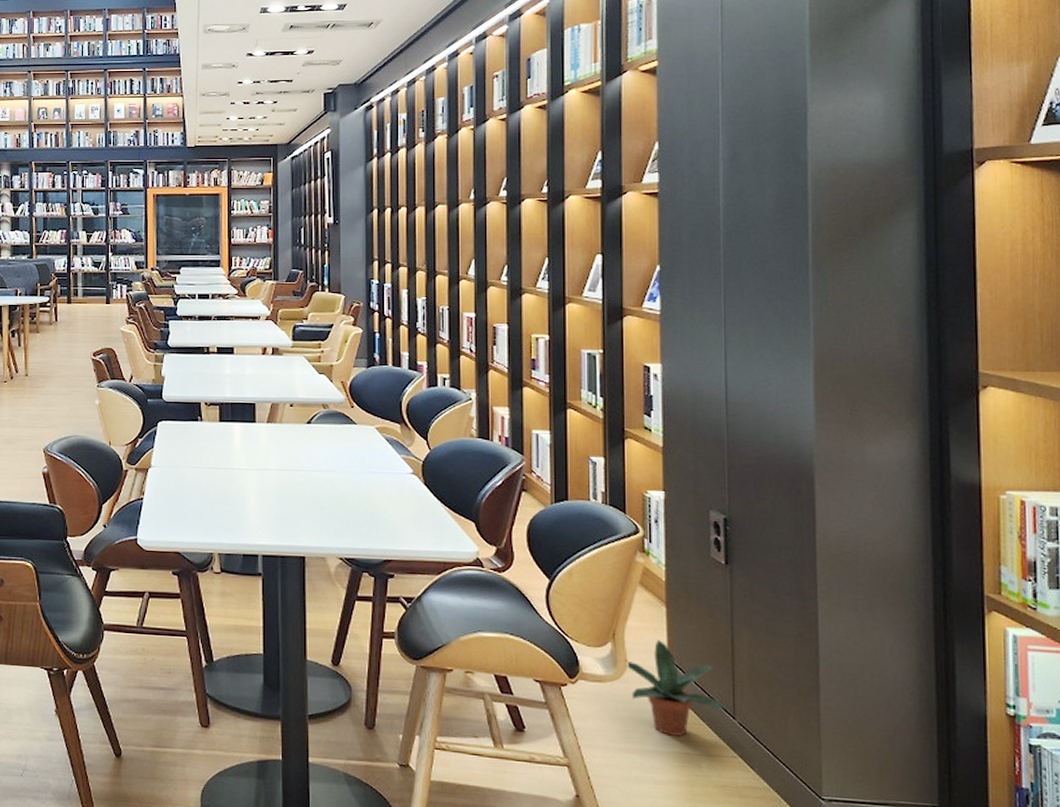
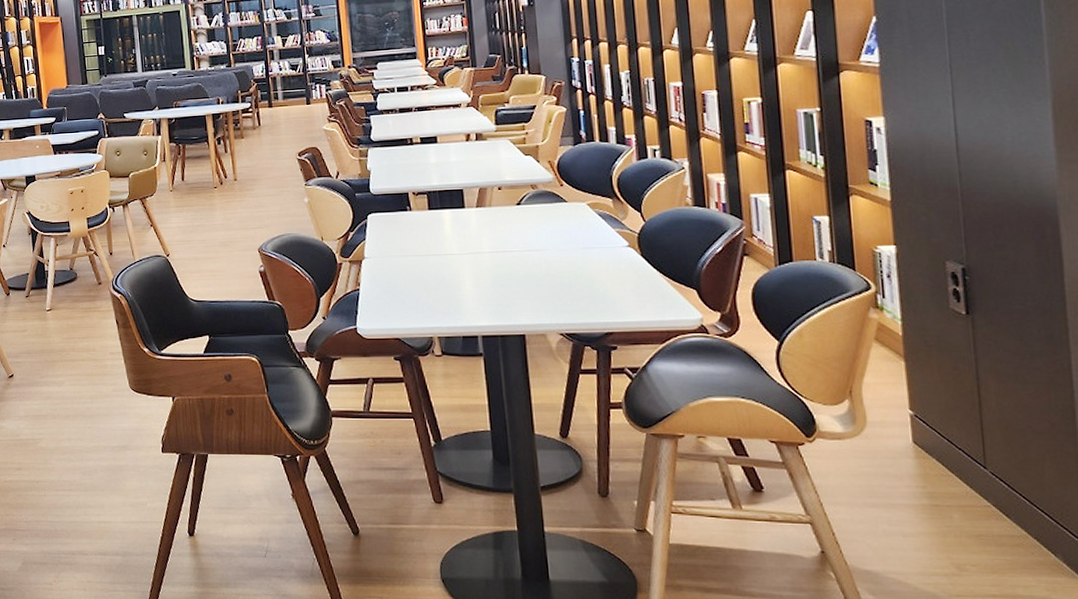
potted plant: present [625,640,724,736] -> none [864,394,974,489]

